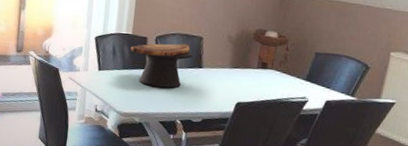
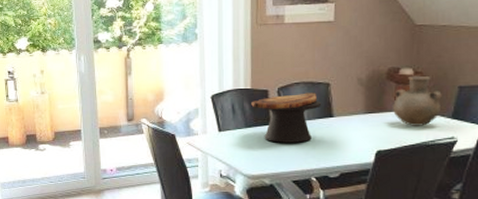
vase: none [255,38,300,85] -> present [393,75,442,126]

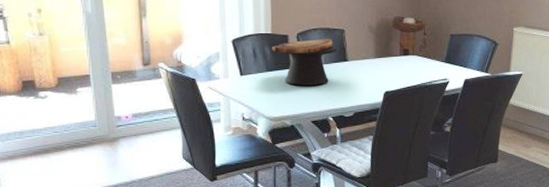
vase: present [393,75,442,126] -> none [398,24,437,69]

